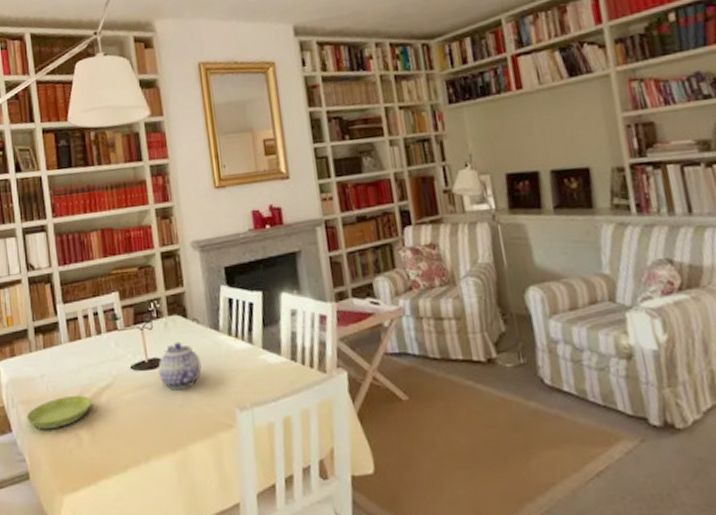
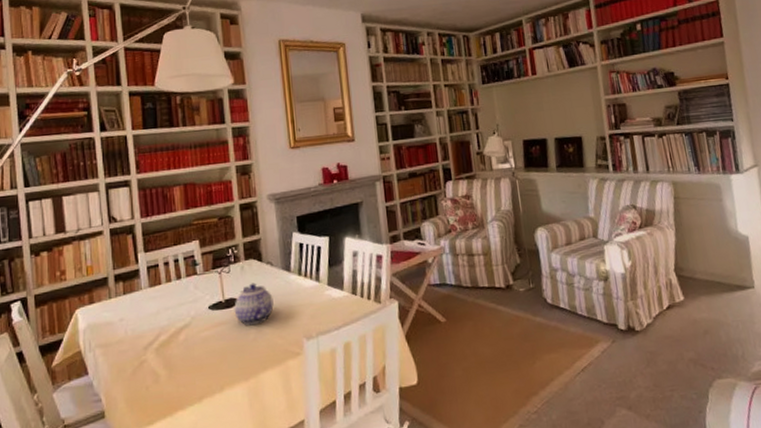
saucer: present [26,396,92,430] -> none [103,336,170,370]

